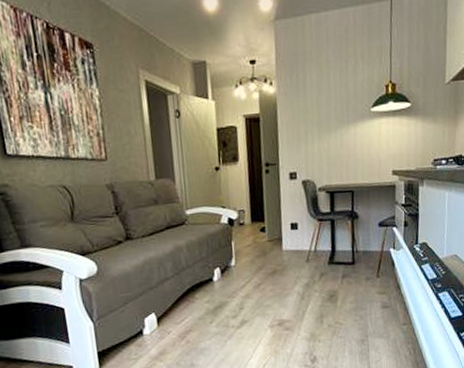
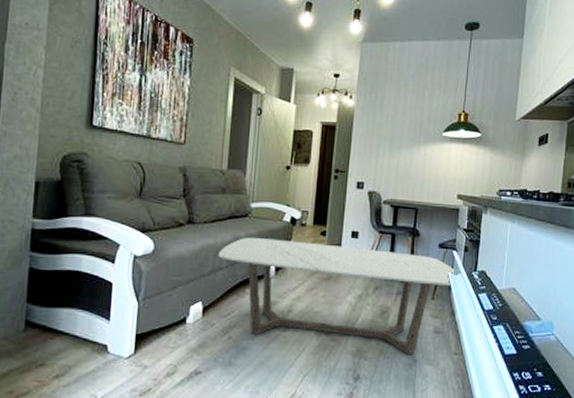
coffee table: none [161,236,396,336] -> present [217,237,454,356]

